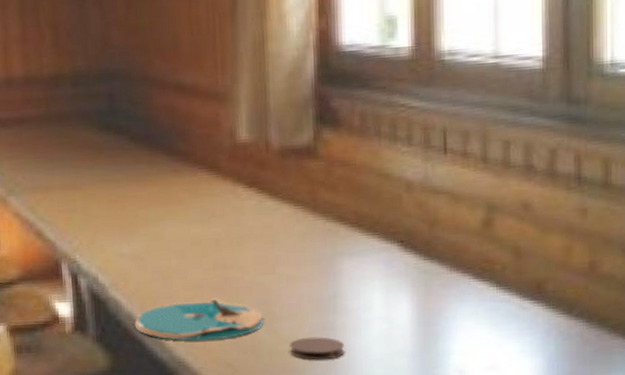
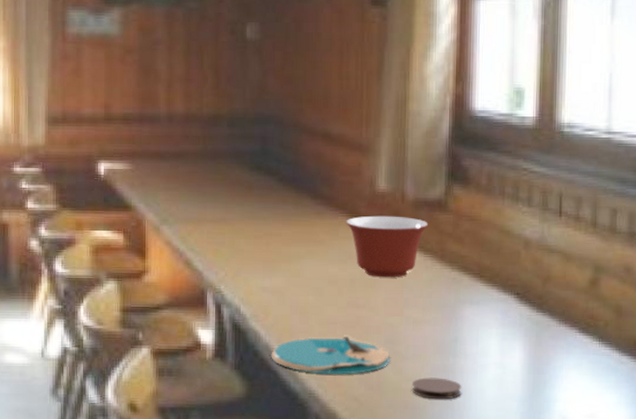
mixing bowl: none [206,167,298,235] -> present [346,215,429,278]

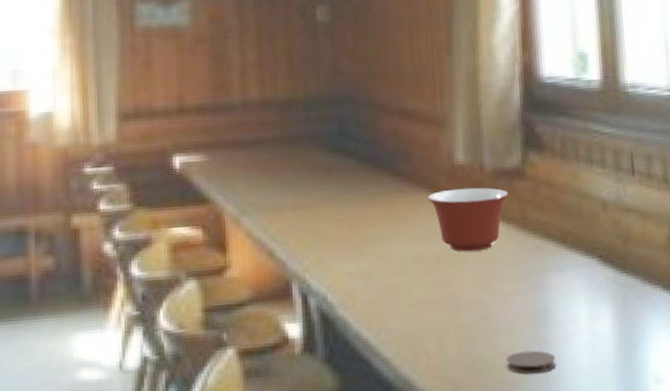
plate: present [271,335,391,375] -> none [361,315,483,359]

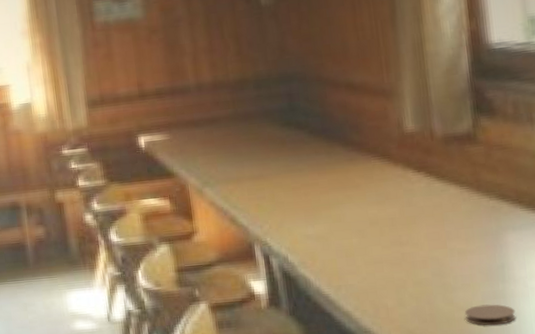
mixing bowl: present [427,187,509,252] -> none [379,153,461,214]

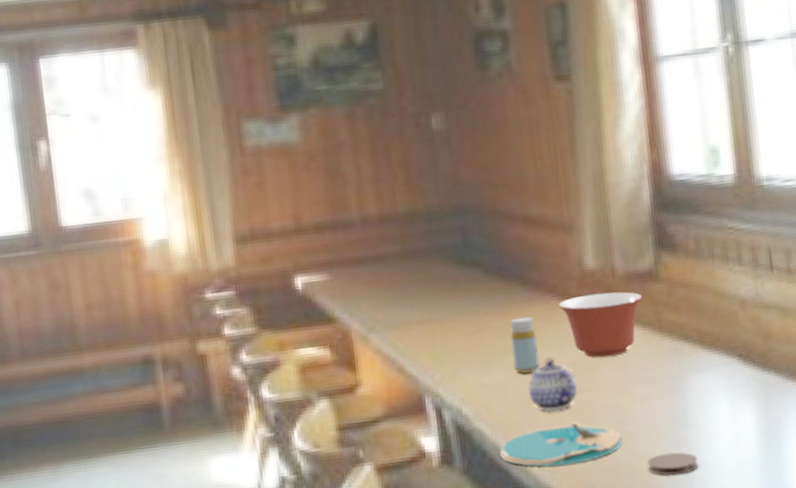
plate: none [323,272,440,312] -> present [499,422,623,467]
bottle: none [333,174,362,228] -> present [510,316,541,375]
teapot: none [349,214,398,262] -> present [527,359,578,412]
mixing bowl: none [379,153,461,214] -> present [558,292,643,358]

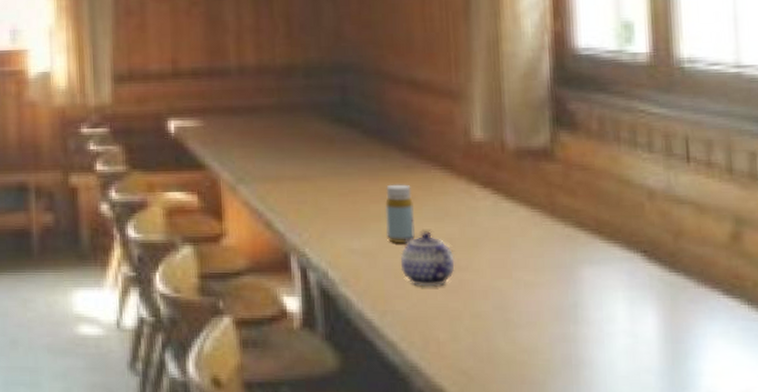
plate: present [499,422,623,467] -> none [365,301,501,345]
mixing bowl: present [558,292,643,358] -> none [440,167,535,236]
coaster: present [647,452,699,476] -> none [528,348,588,373]

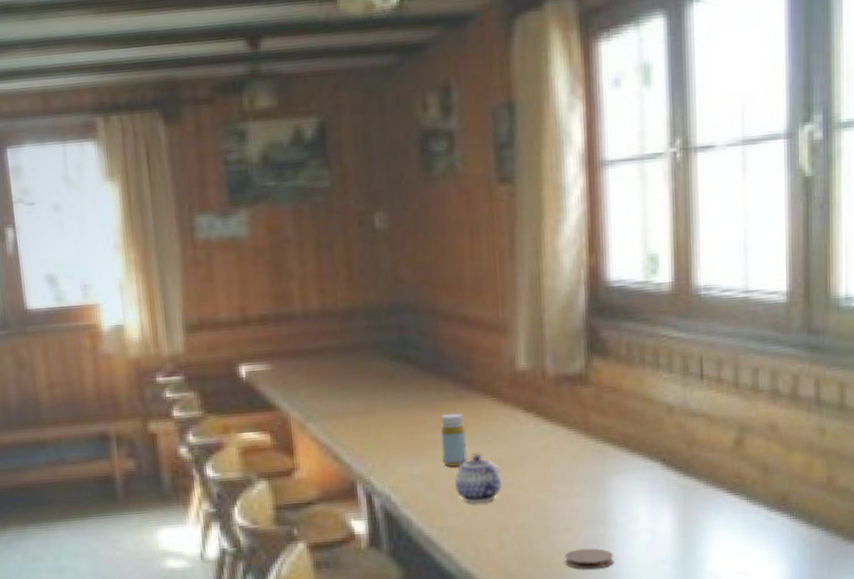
coaster: none [528,348,588,373] -> present [564,548,614,570]

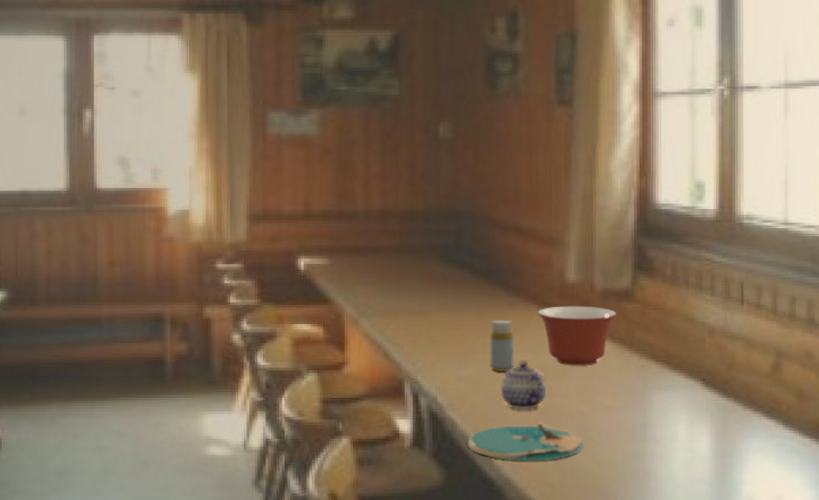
plate: none [424,515,542,554] -> present [467,423,583,461]
mixing bowl: none [488,393,571,455] -> present [538,306,617,366]
coaster: present [564,548,614,570] -> none [604,463,653,484]

